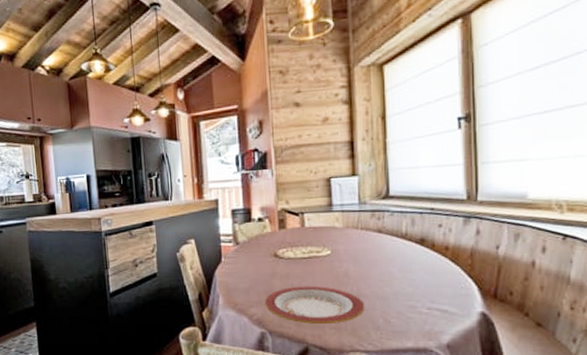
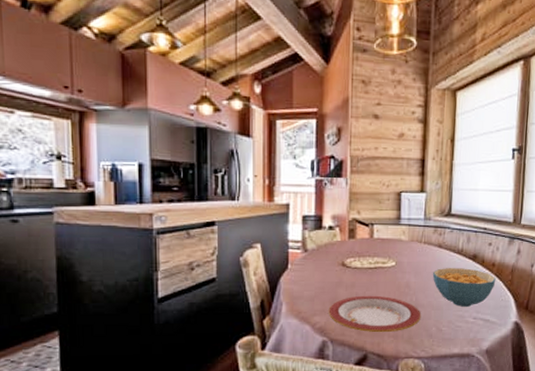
cereal bowl: none [373,253,452,296] -> present [432,268,496,307]

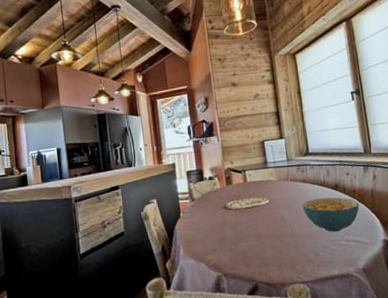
plate: present [328,295,422,333] -> none [218,230,299,264]

